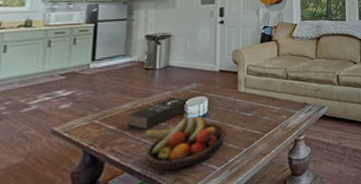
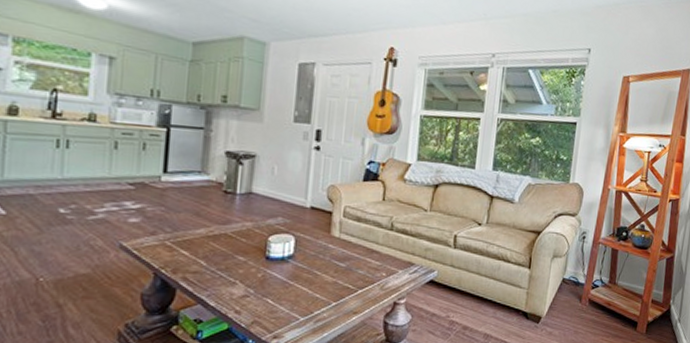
book: present [127,97,189,130] -> none [202,230,273,261]
fruit bowl: present [144,116,227,171] -> none [220,254,315,311]

